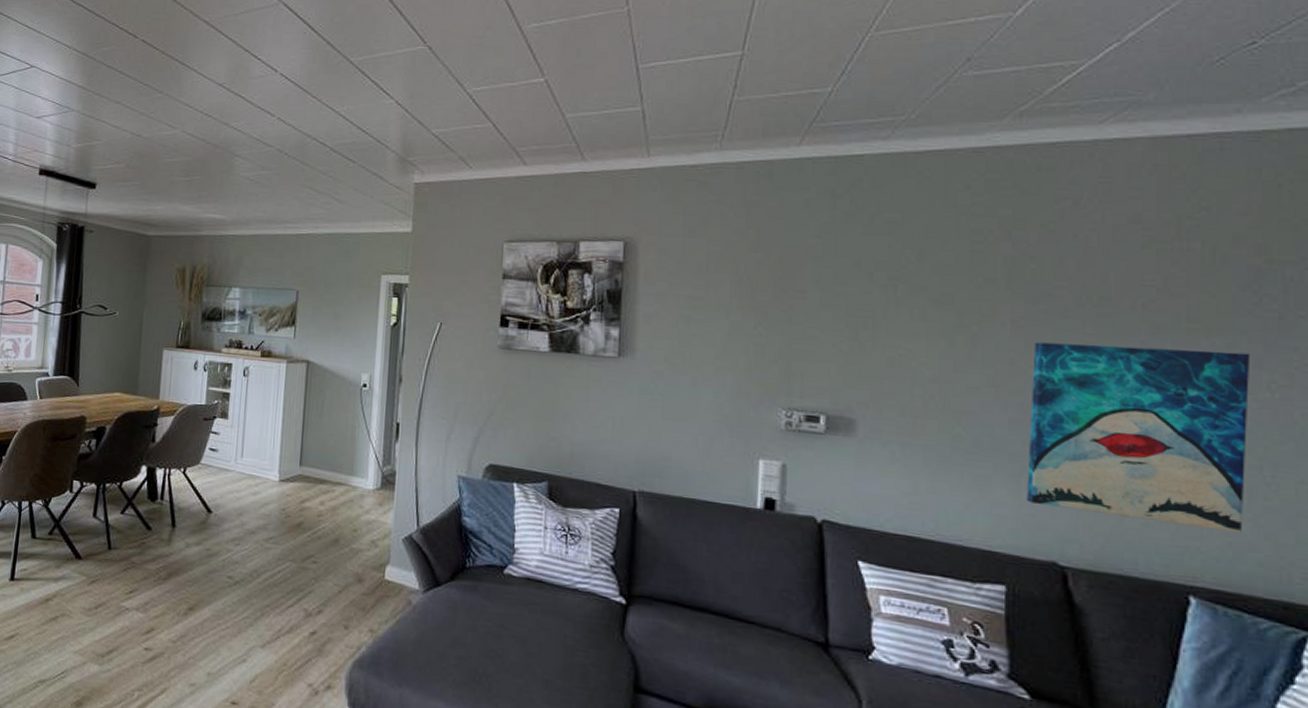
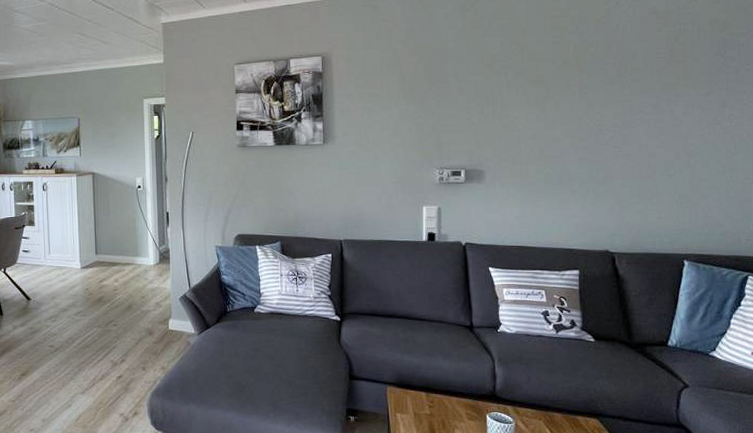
wall art: present [1027,342,1251,534] -> none [590,97,720,216]

